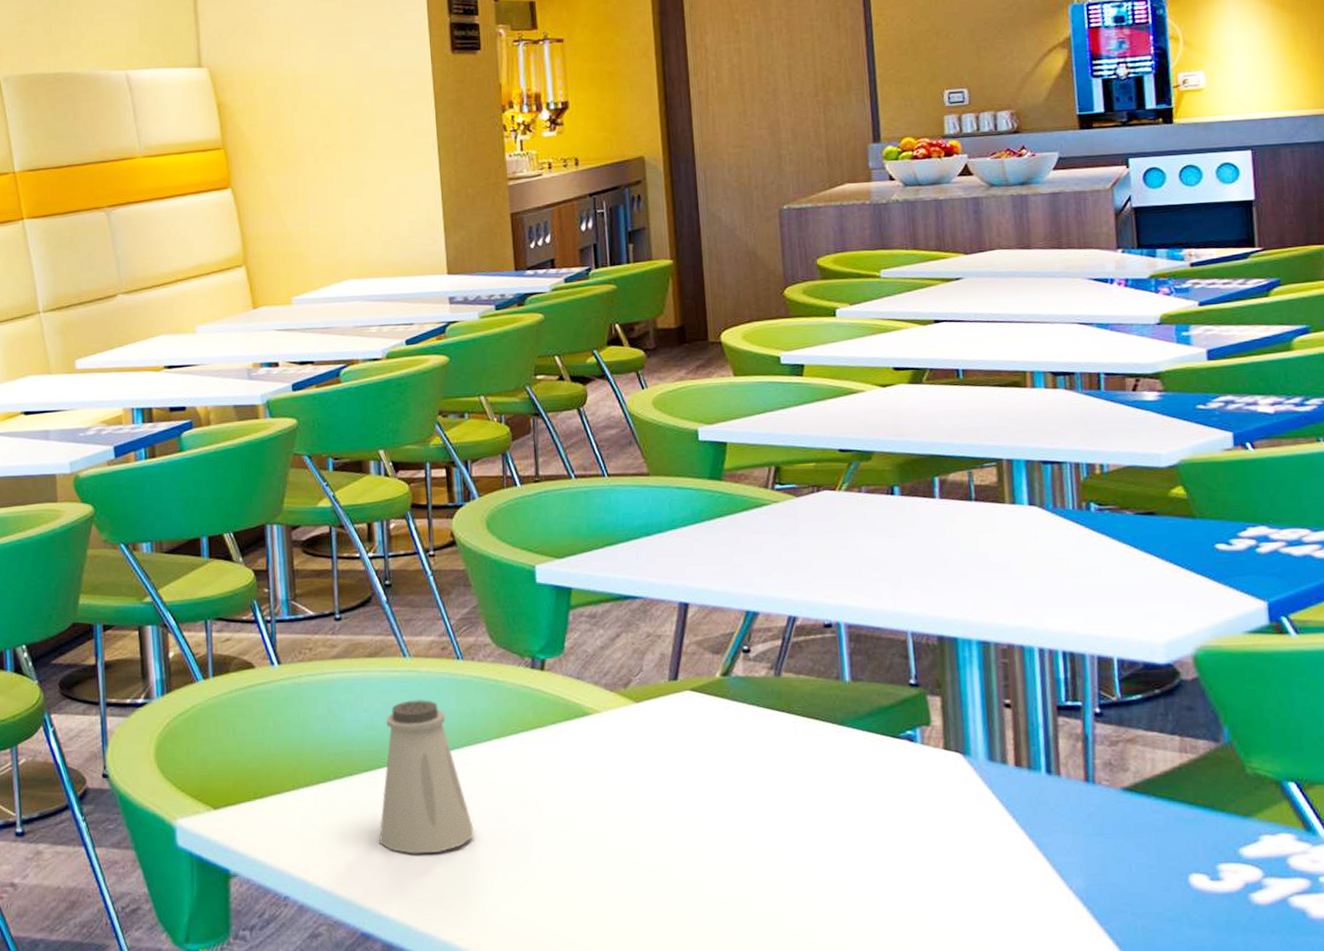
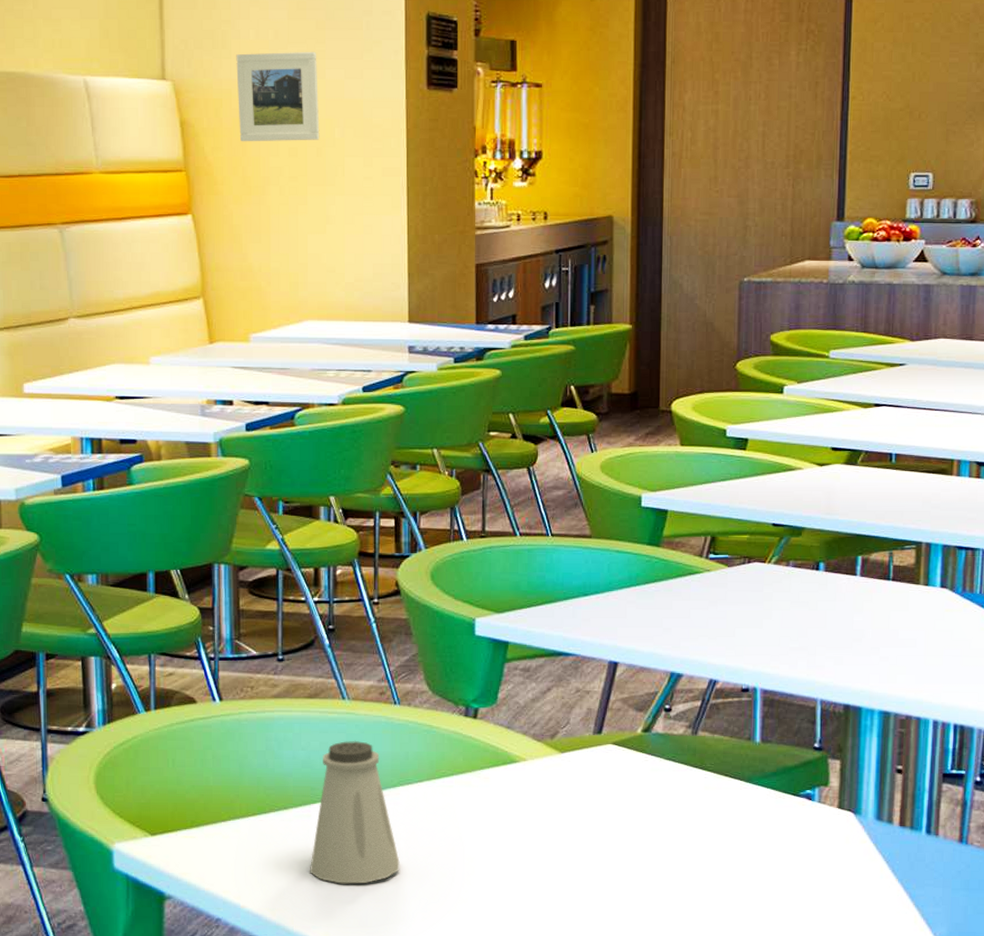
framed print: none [267,28,351,118] -> present [236,51,320,142]

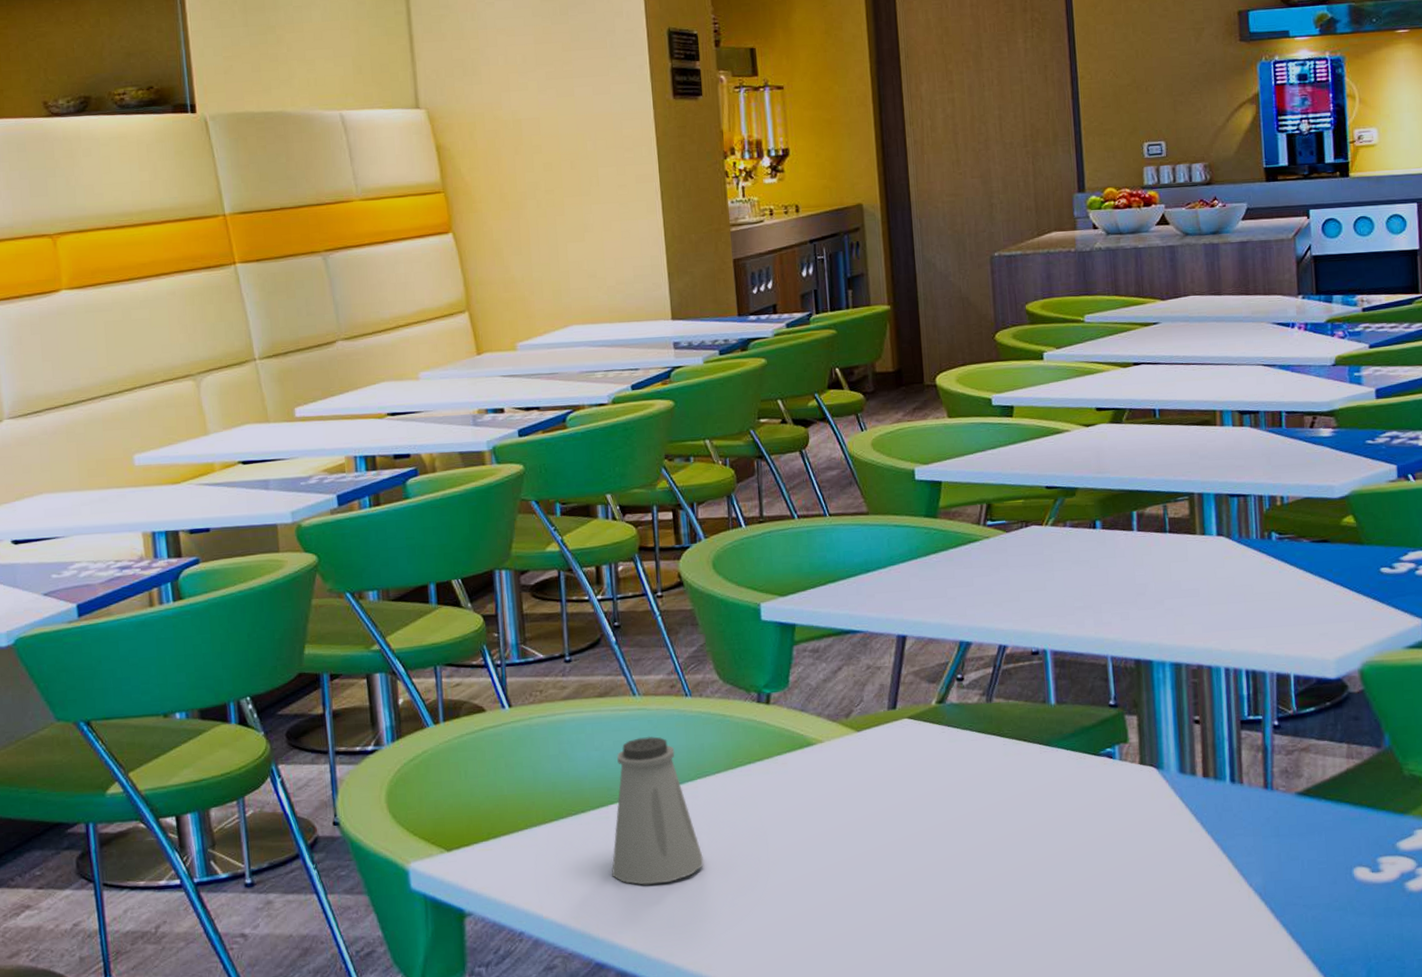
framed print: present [236,51,320,142] -> none [486,71,573,161]

